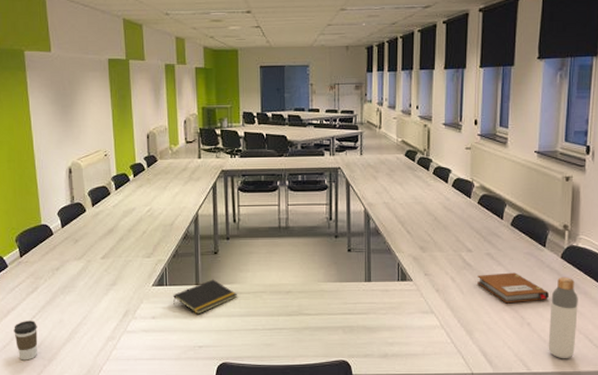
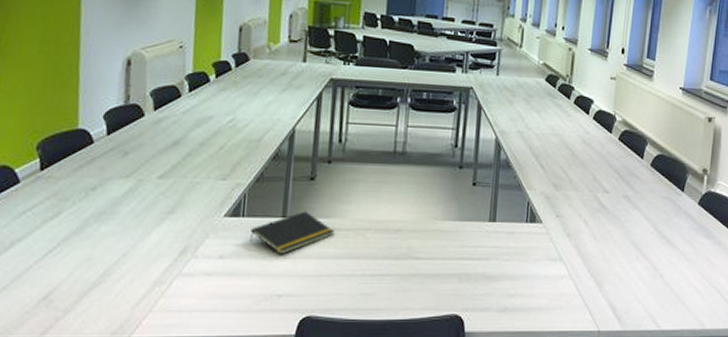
coffee cup: present [14,321,38,361] -> none [16,257,53,311]
notebook: present [477,272,550,304] -> none [612,218,685,252]
bottle: present [548,277,578,359] -> none [679,225,713,316]

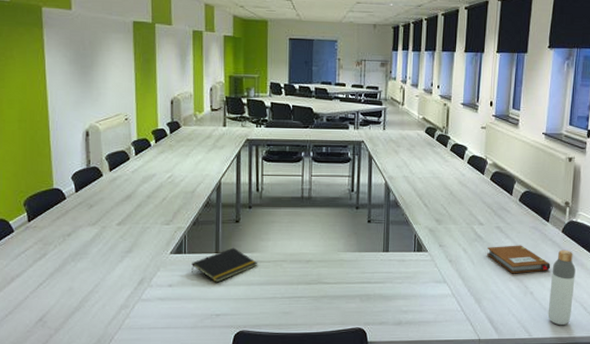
notebook: none [612,218,685,252] -> present [487,245,551,274]
bottle: none [679,225,713,316] -> present [548,250,576,326]

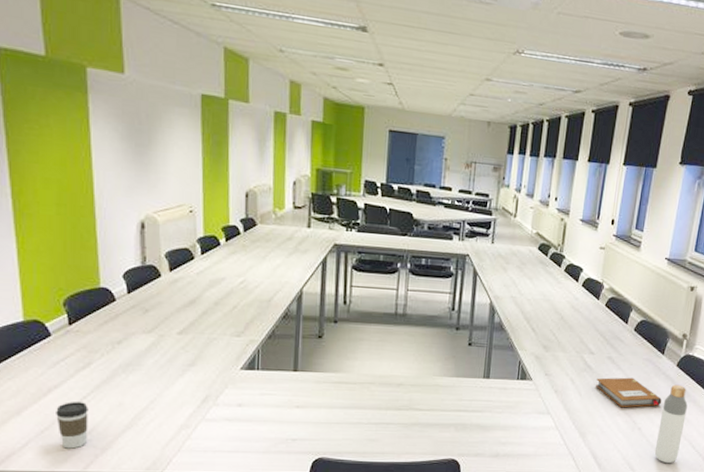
coffee cup: none [18,288,44,330] -> present [56,402,88,449]
notepad: present [192,247,258,283] -> none [265,365,343,404]

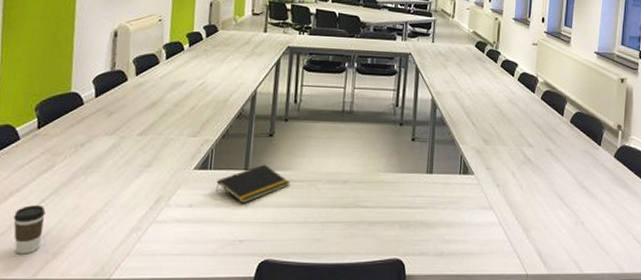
notepad: none [265,365,343,404] -> present [216,164,291,204]
notebook: present [596,377,662,408] -> none [537,169,603,202]
bottle: present [654,384,688,464] -> none [599,176,629,260]

